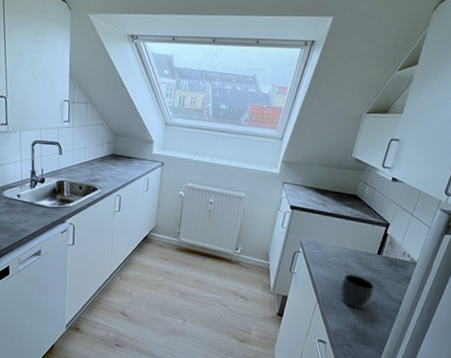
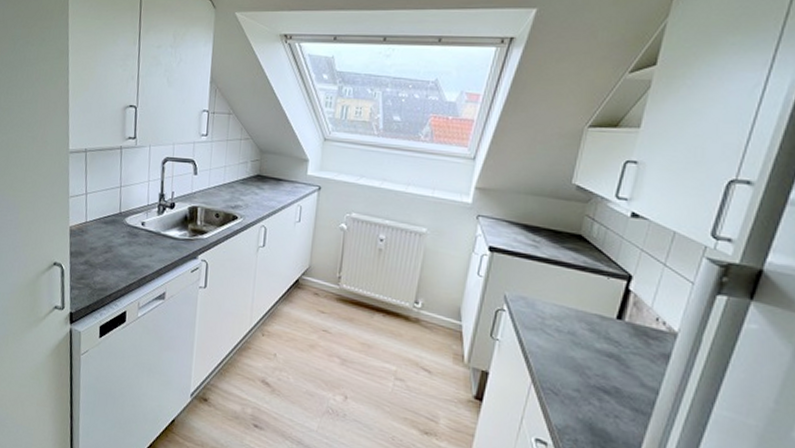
mug: present [340,274,375,310] -> none [564,345,616,398]

